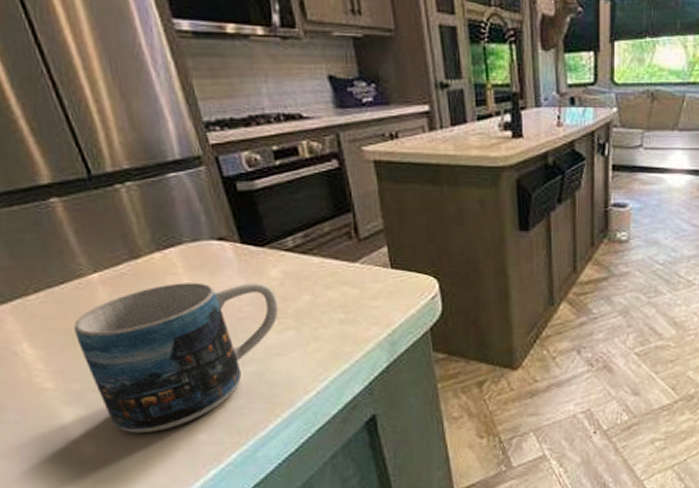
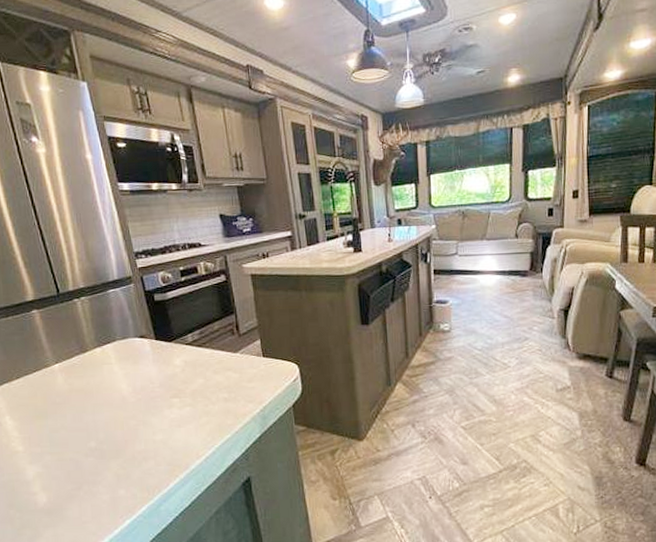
mug: present [74,282,279,433] -> none [40,369,180,488]

